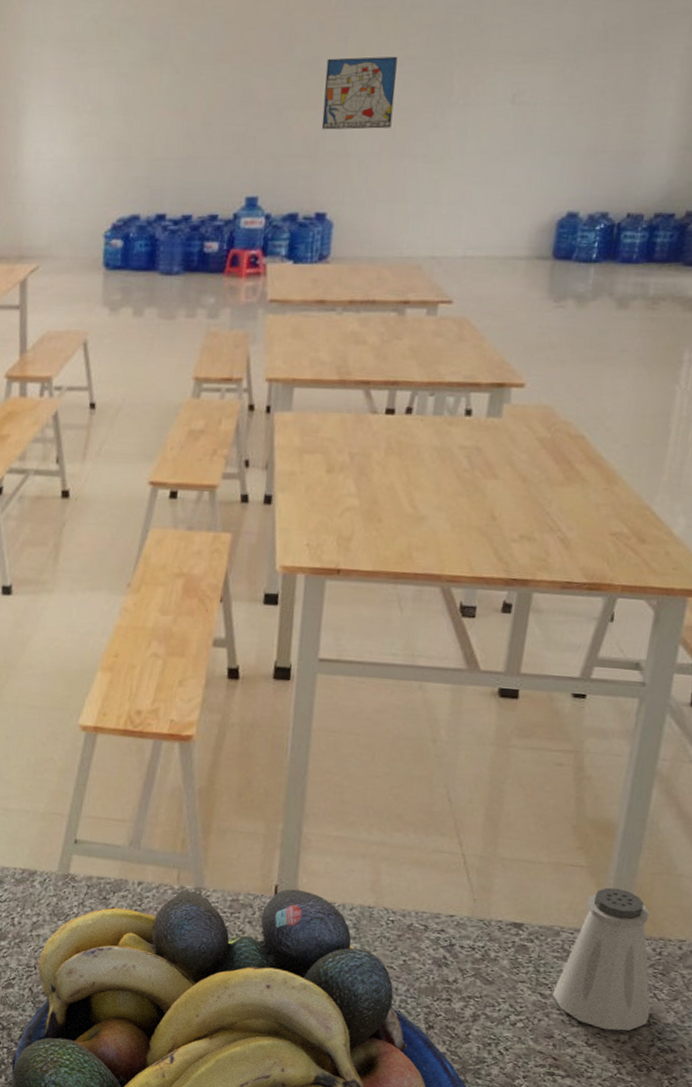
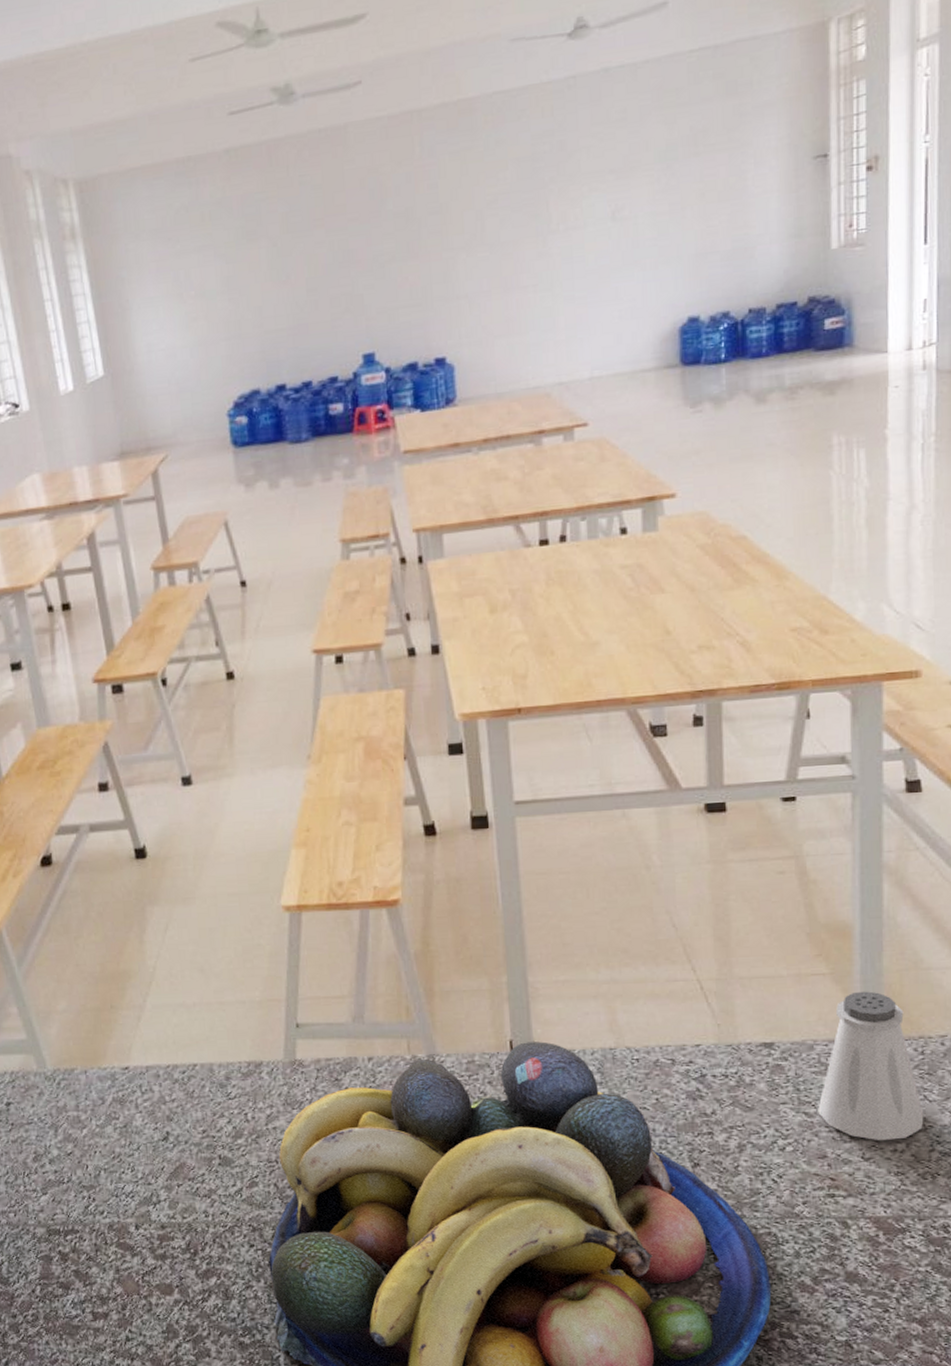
wall art: present [322,56,398,130] -> none [421,193,496,277]

